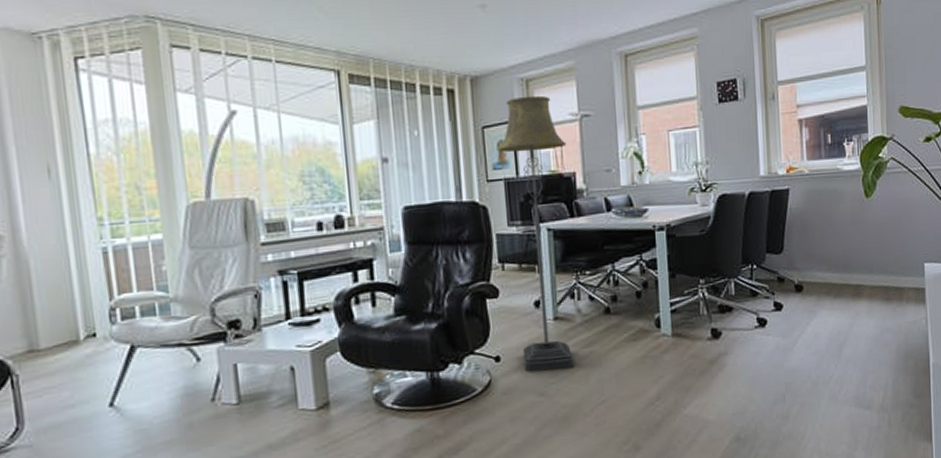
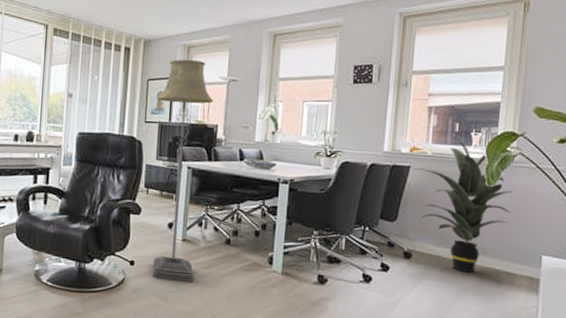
indoor plant: none [792,149,894,296] -> present [413,136,523,273]

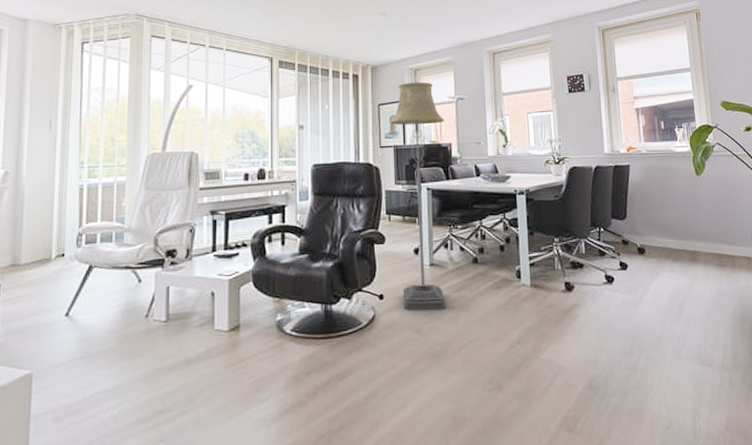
indoor plant: present [413,136,523,273] -> none [632,134,720,260]

